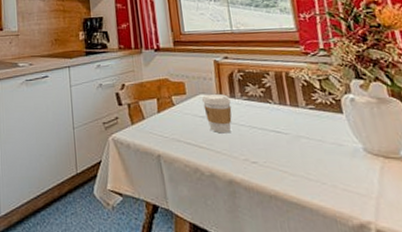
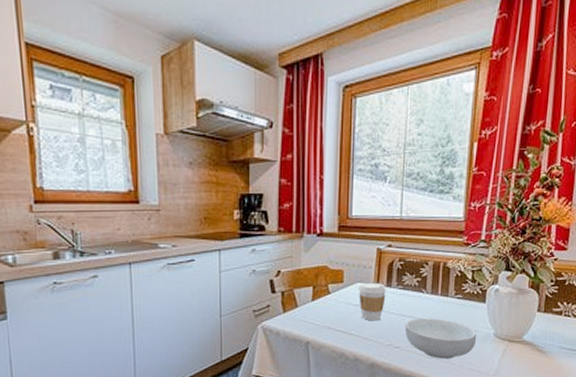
cereal bowl: none [258,130,344,177] -> present [405,318,477,359]

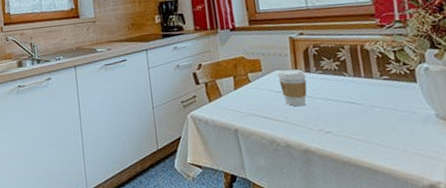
cereal bowl: present [405,318,477,359] -> none [333,101,417,144]

